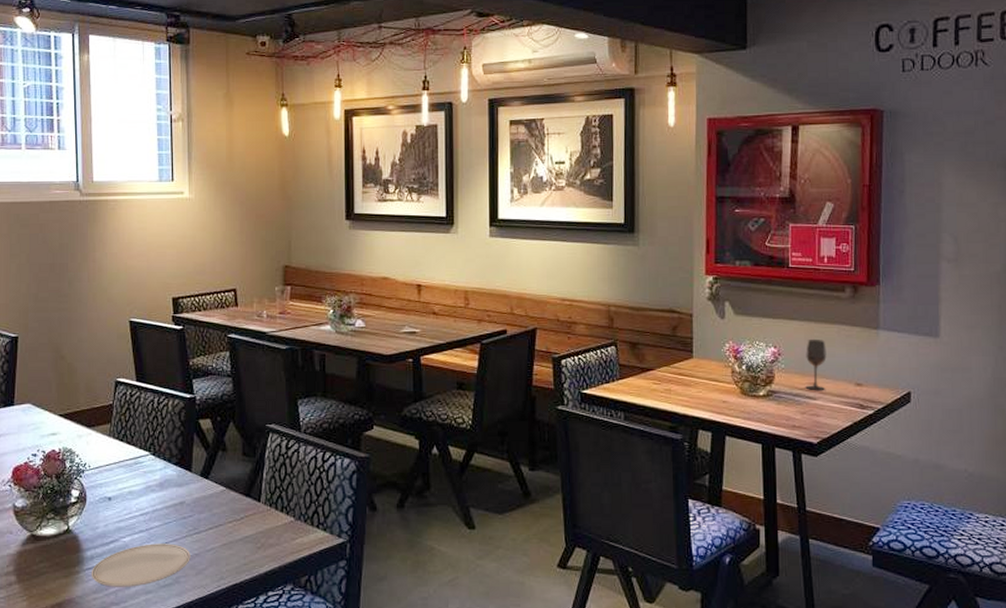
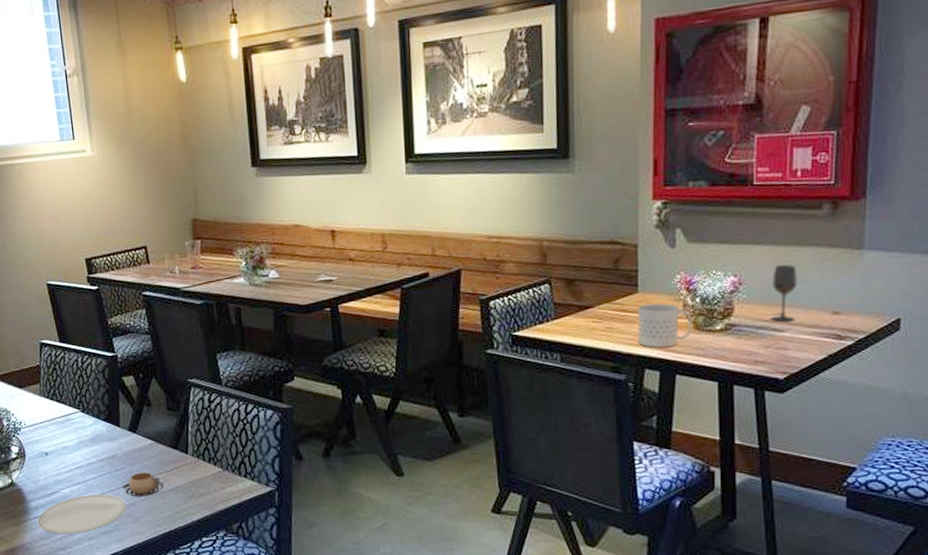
cup: none [188,520,232,547] -> present [122,472,164,497]
mug: none [692,369,739,410] -> present [637,303,692,348]

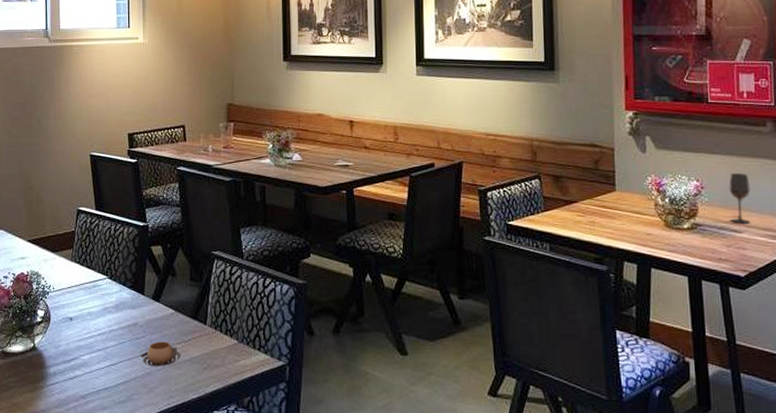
plate: present [37,494,127,534] -> none [53,362,143,403]
mug: present [637,303,692,348] -> none [616,202,664,242]

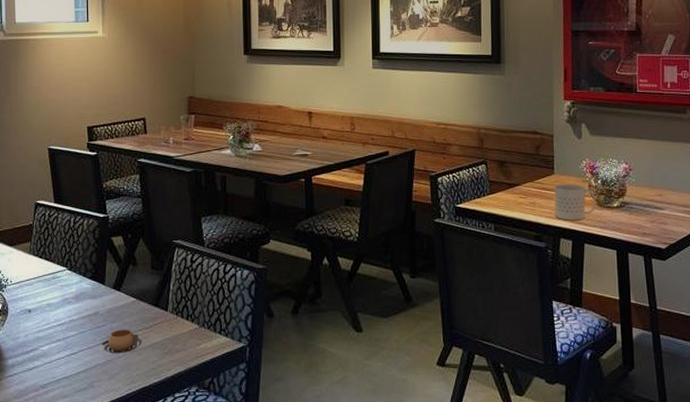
mug: none [616,202,664,242] -> present [554,183,596,220]
wine glass: present [729,172,750,225] -> none [653,155,672,202]

